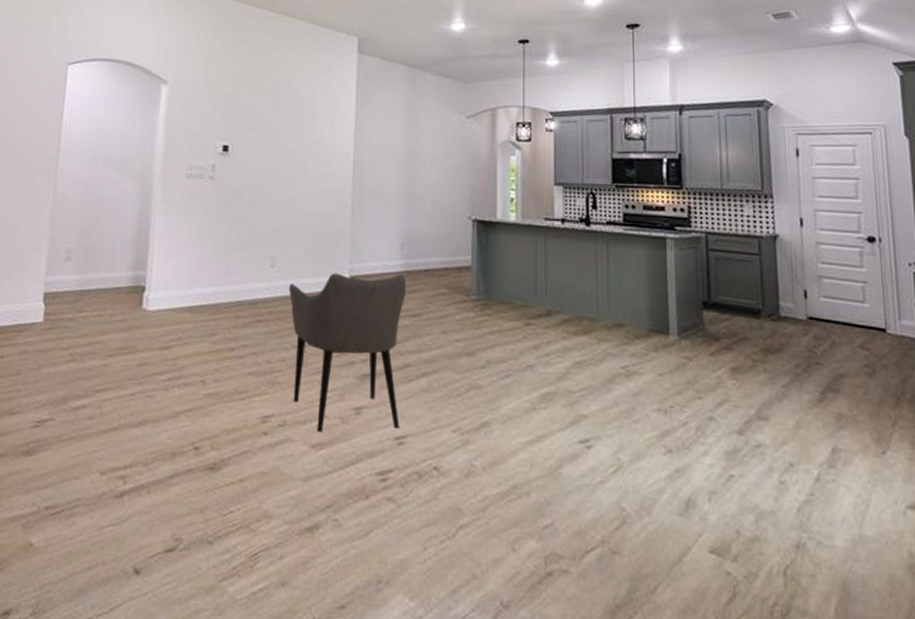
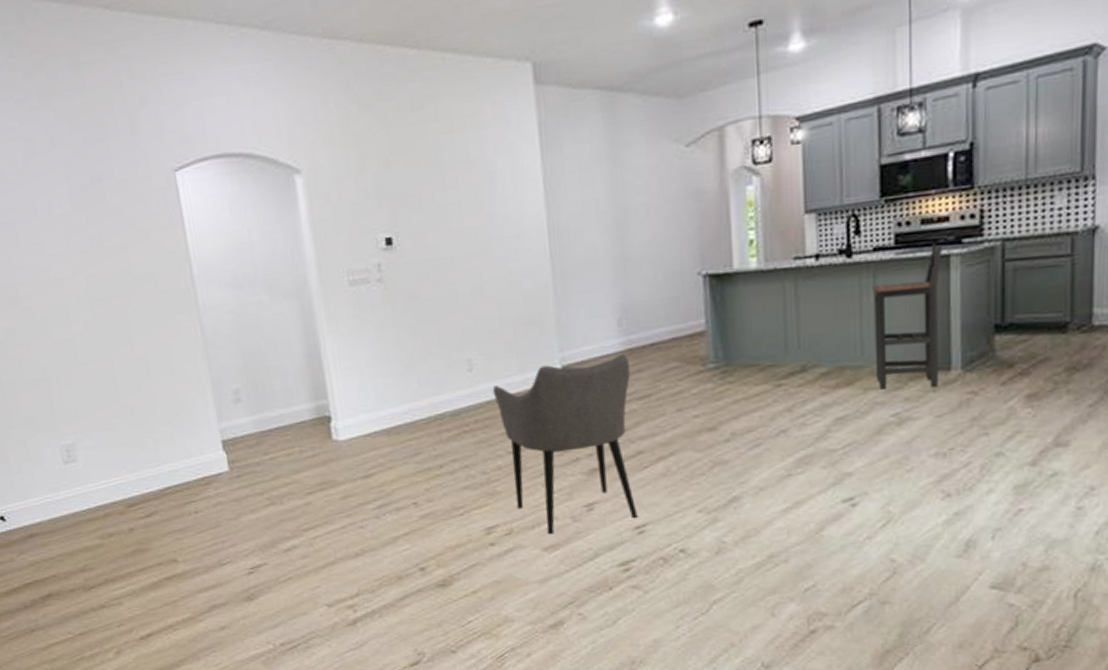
bar stool: none [606,227,661,349] -> present [872,244,943,390]

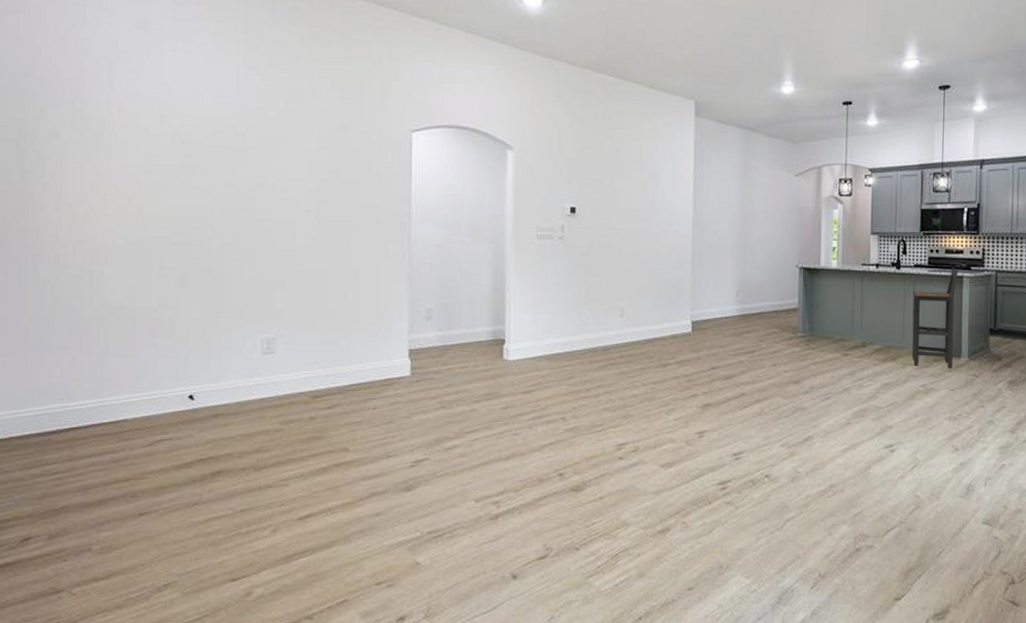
armchair: present [492,354,638,535] -> none [637,318,742,454]

